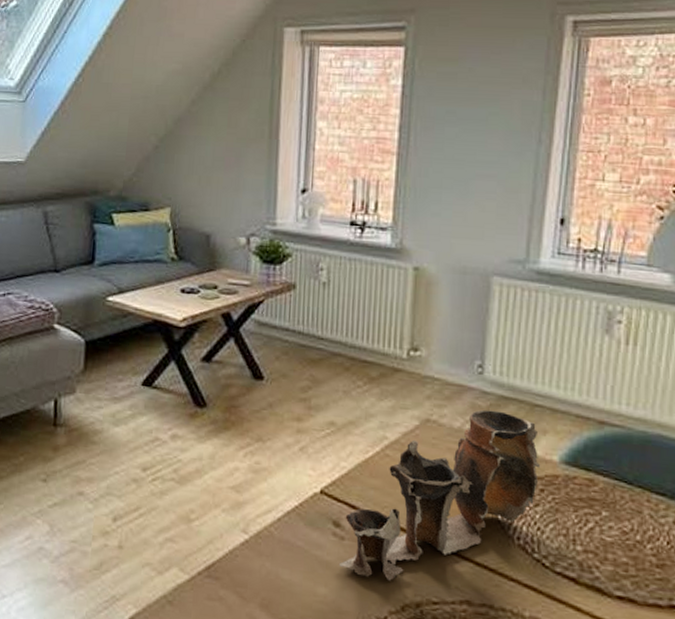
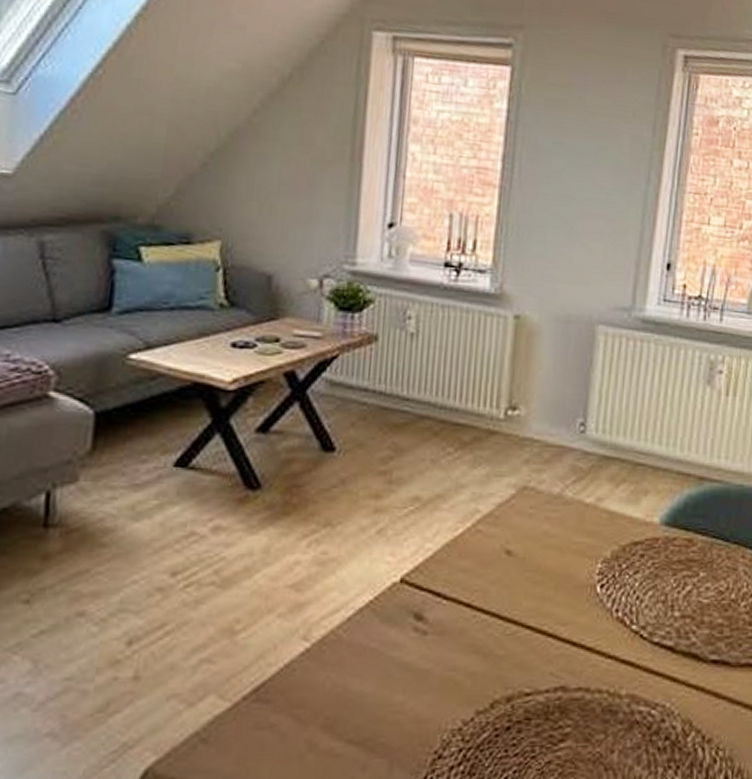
pottery set: present [338,410,541,581] -> none [419,472,642,676]

